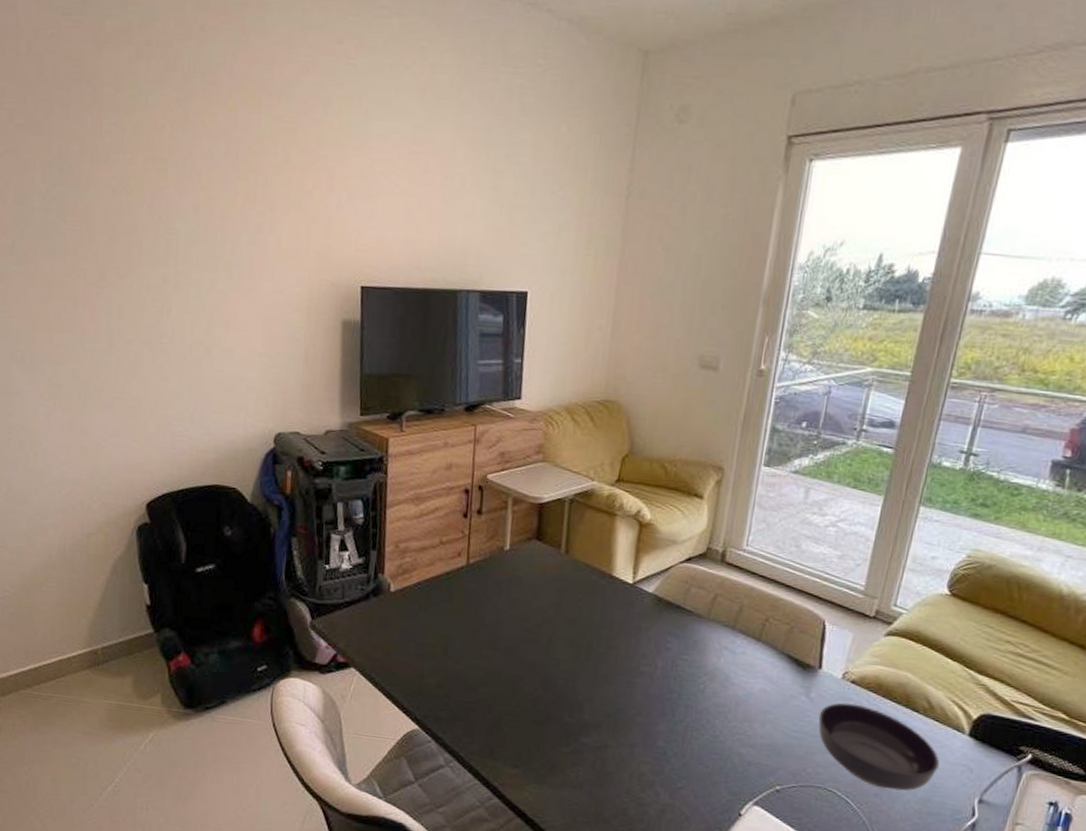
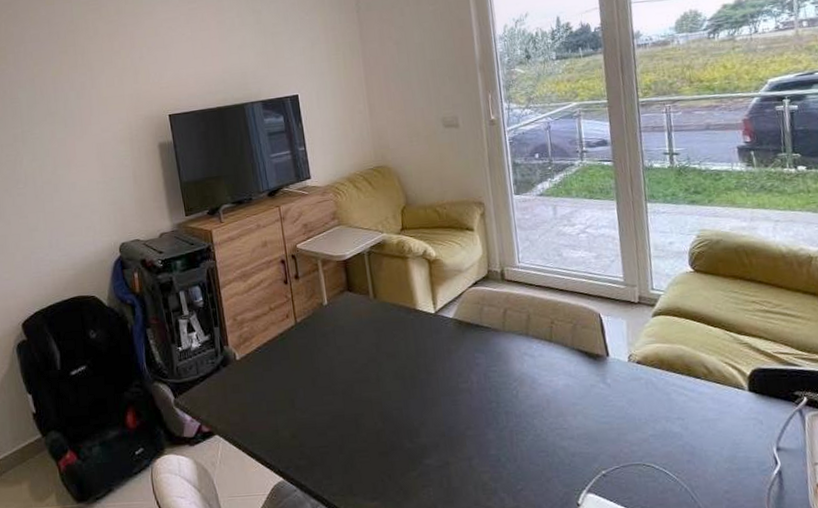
bowl: present [818,702,940,791] -> none [618,381,733,455]

